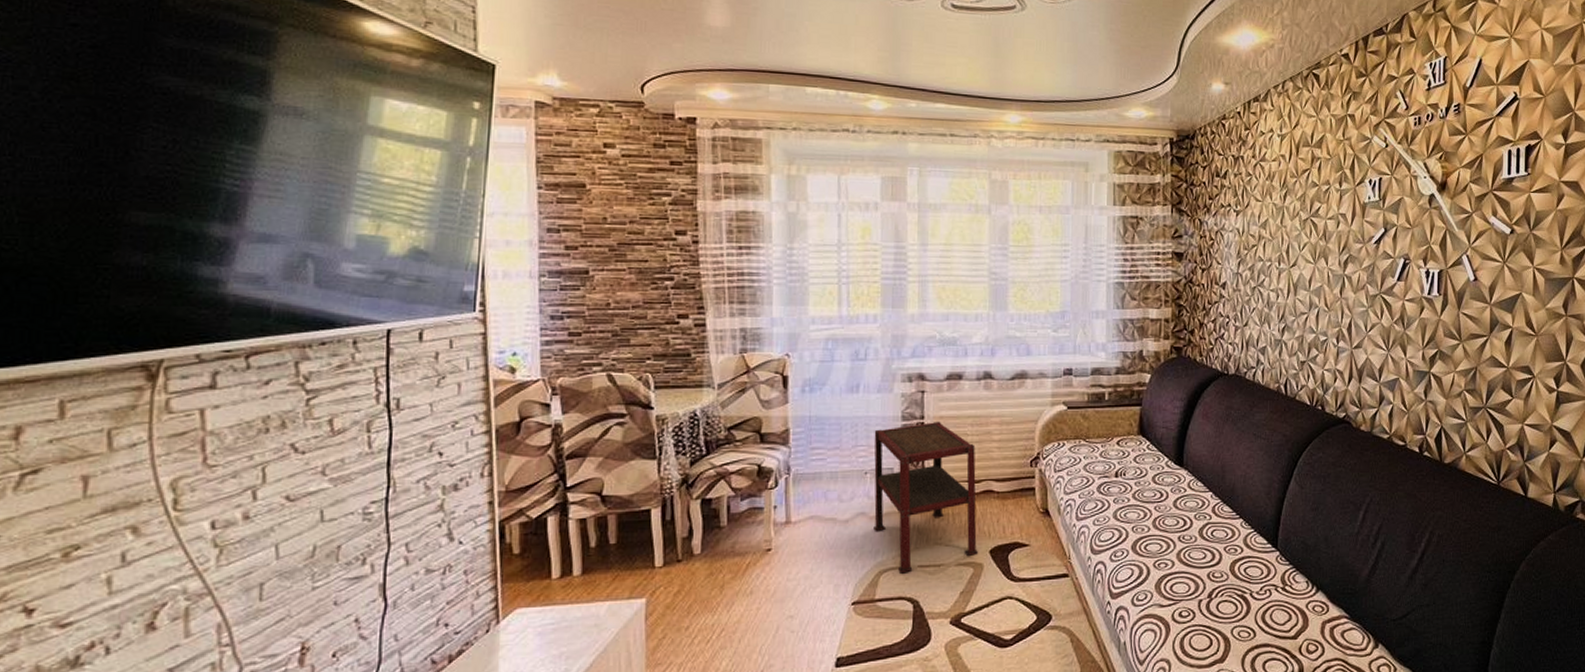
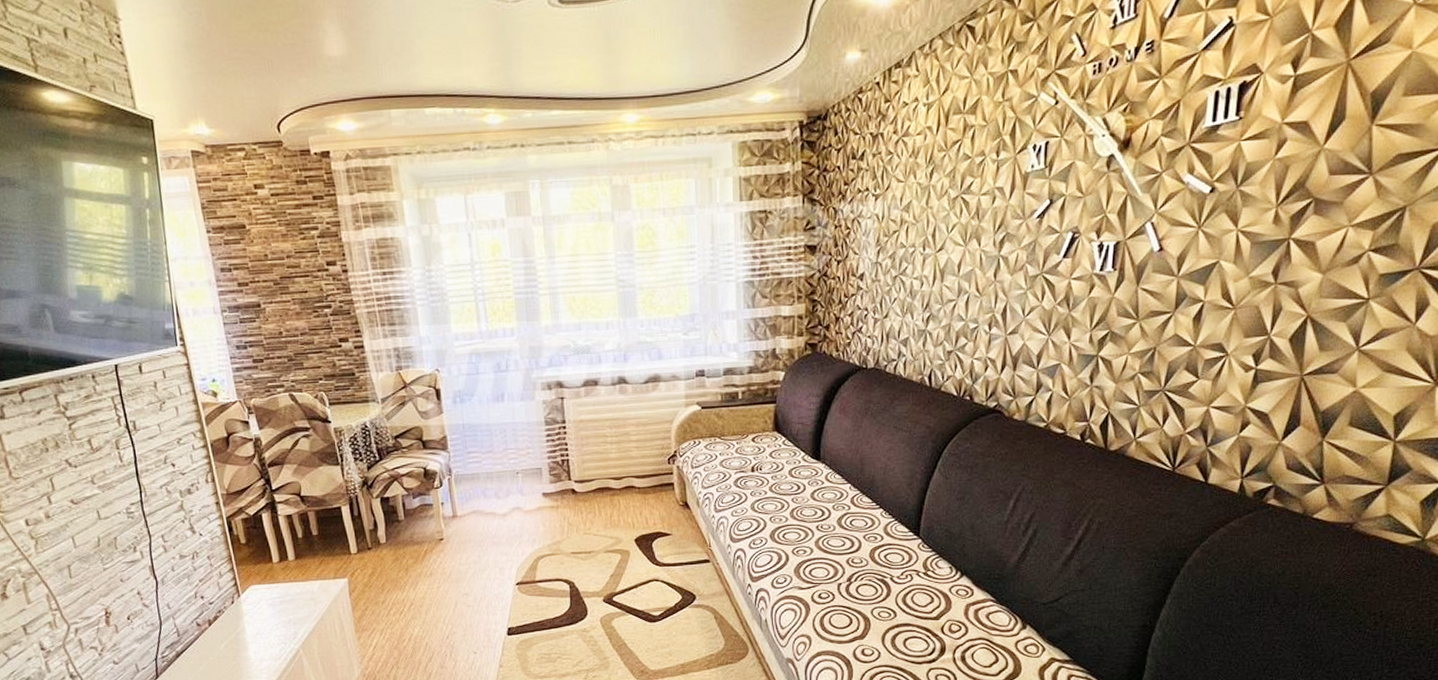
side table: present [873,422,978,574] -> none [521,425,624,559]

